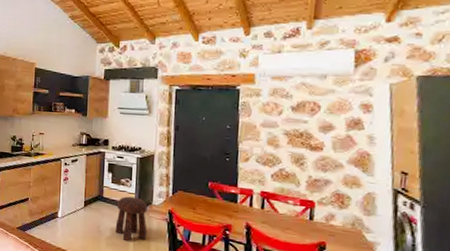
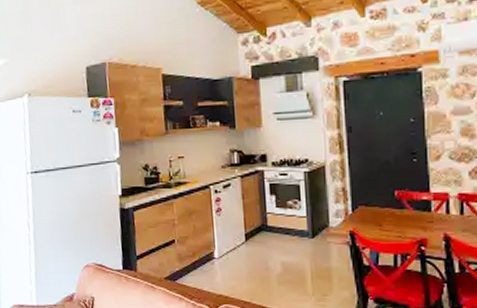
stool: present [115,196,147,242] -> none [286,221,327,276]

